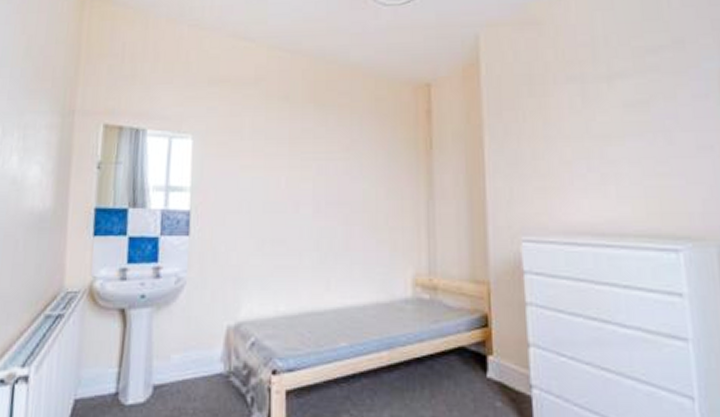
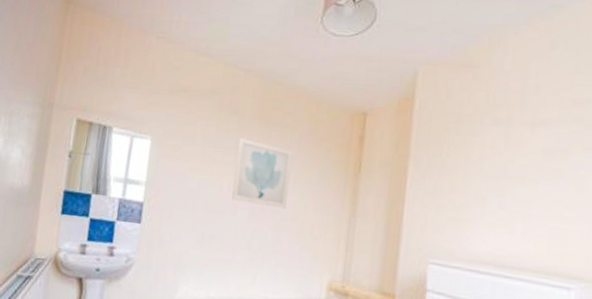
wall art: none [292,125,355,199] -> present [232,137,293,209]

